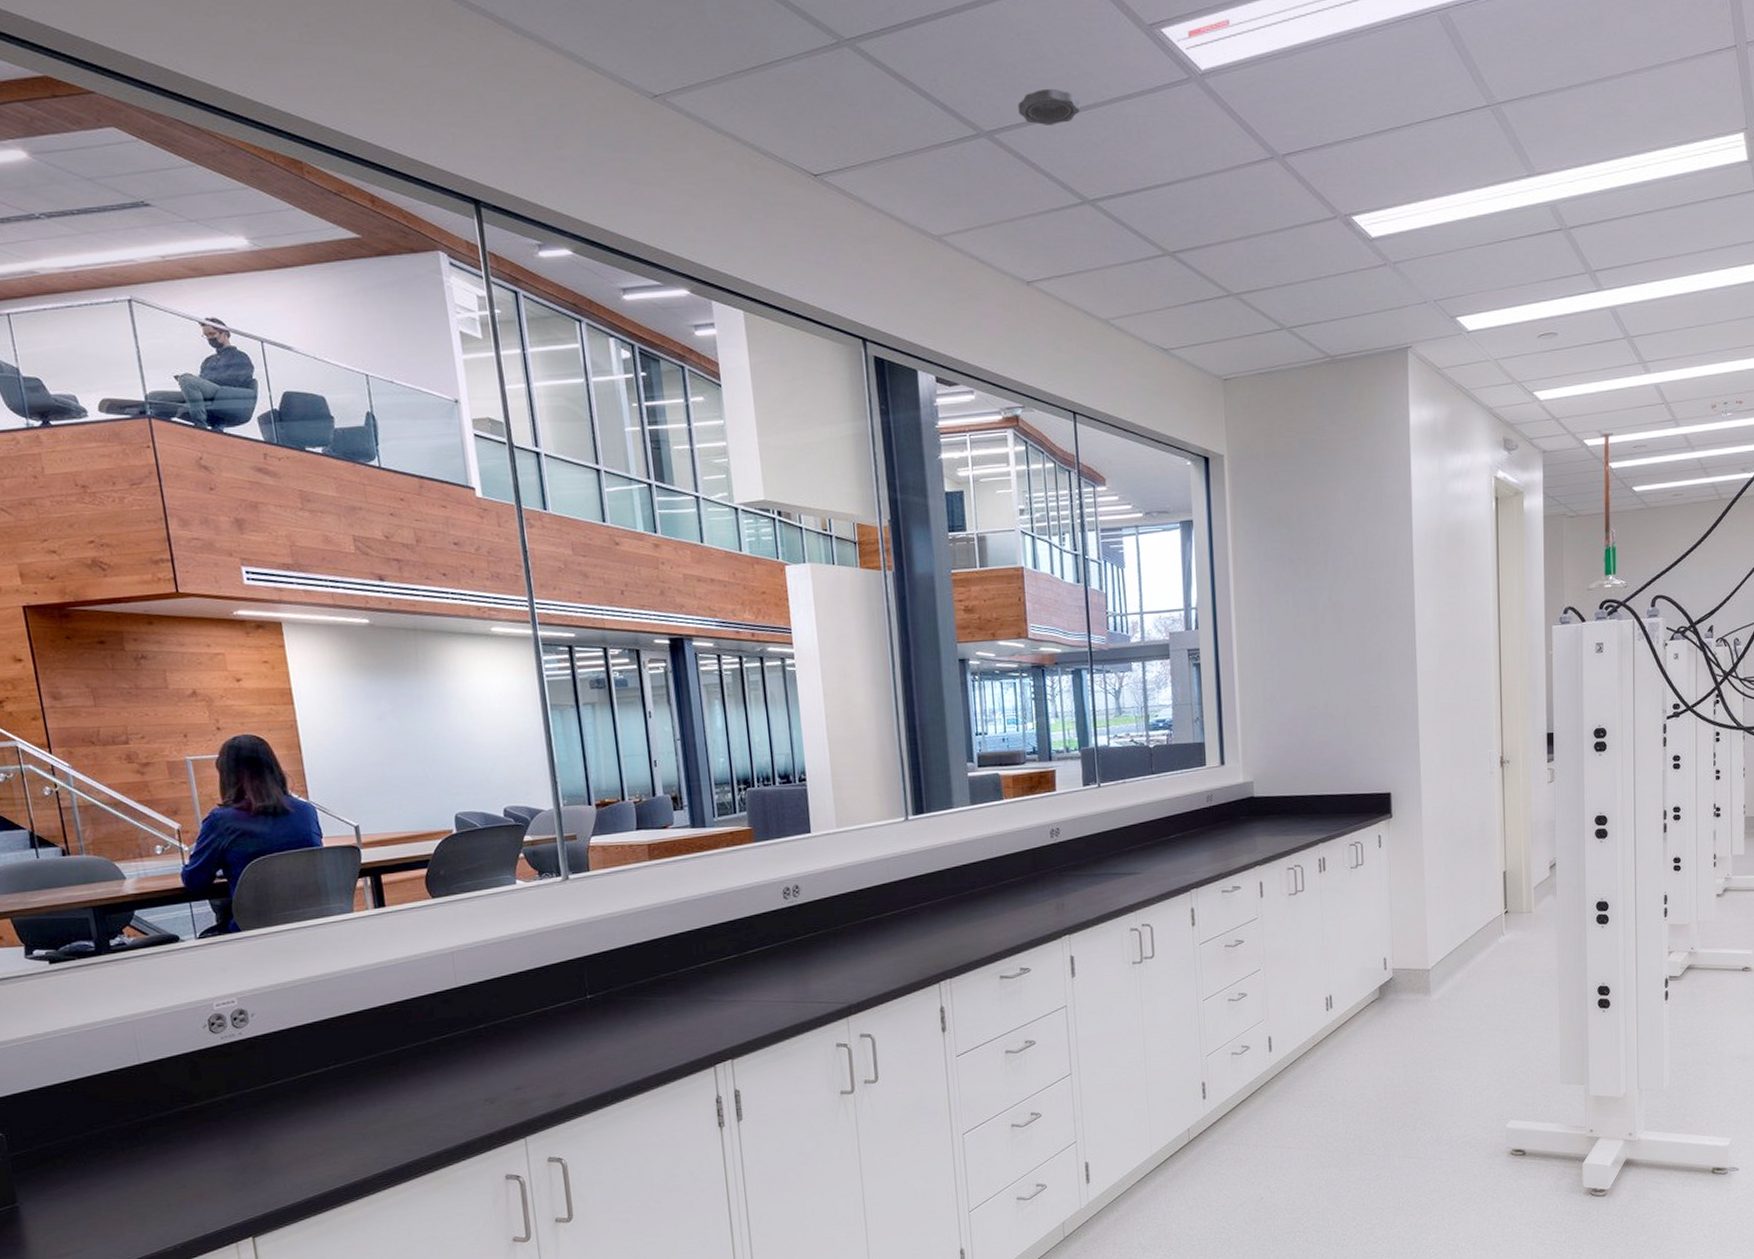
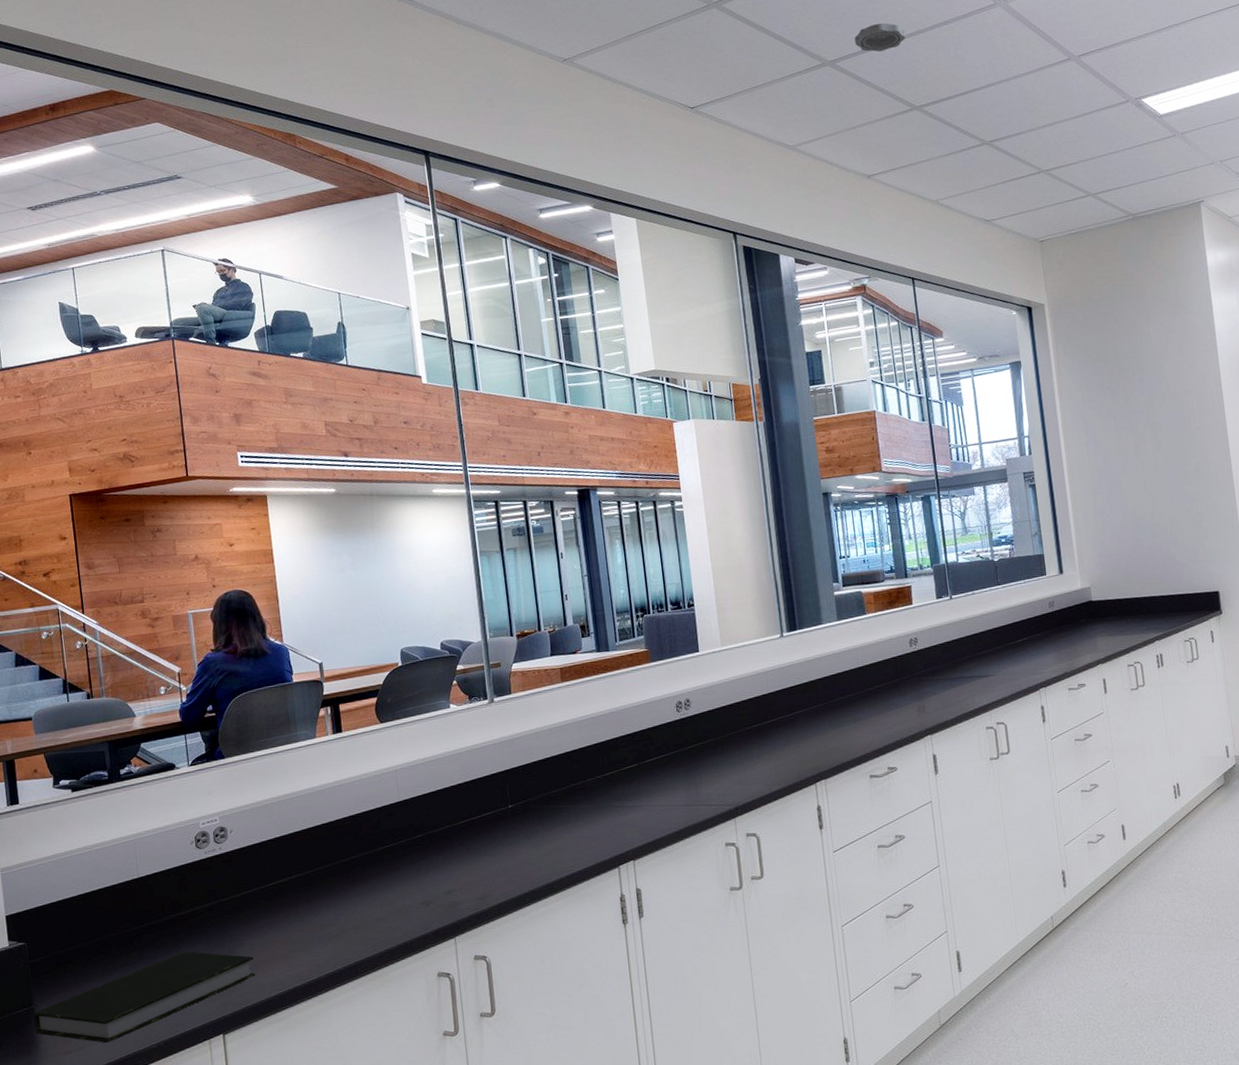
book: none [18,1146,289,1245] -> present [33,951,255,1043]

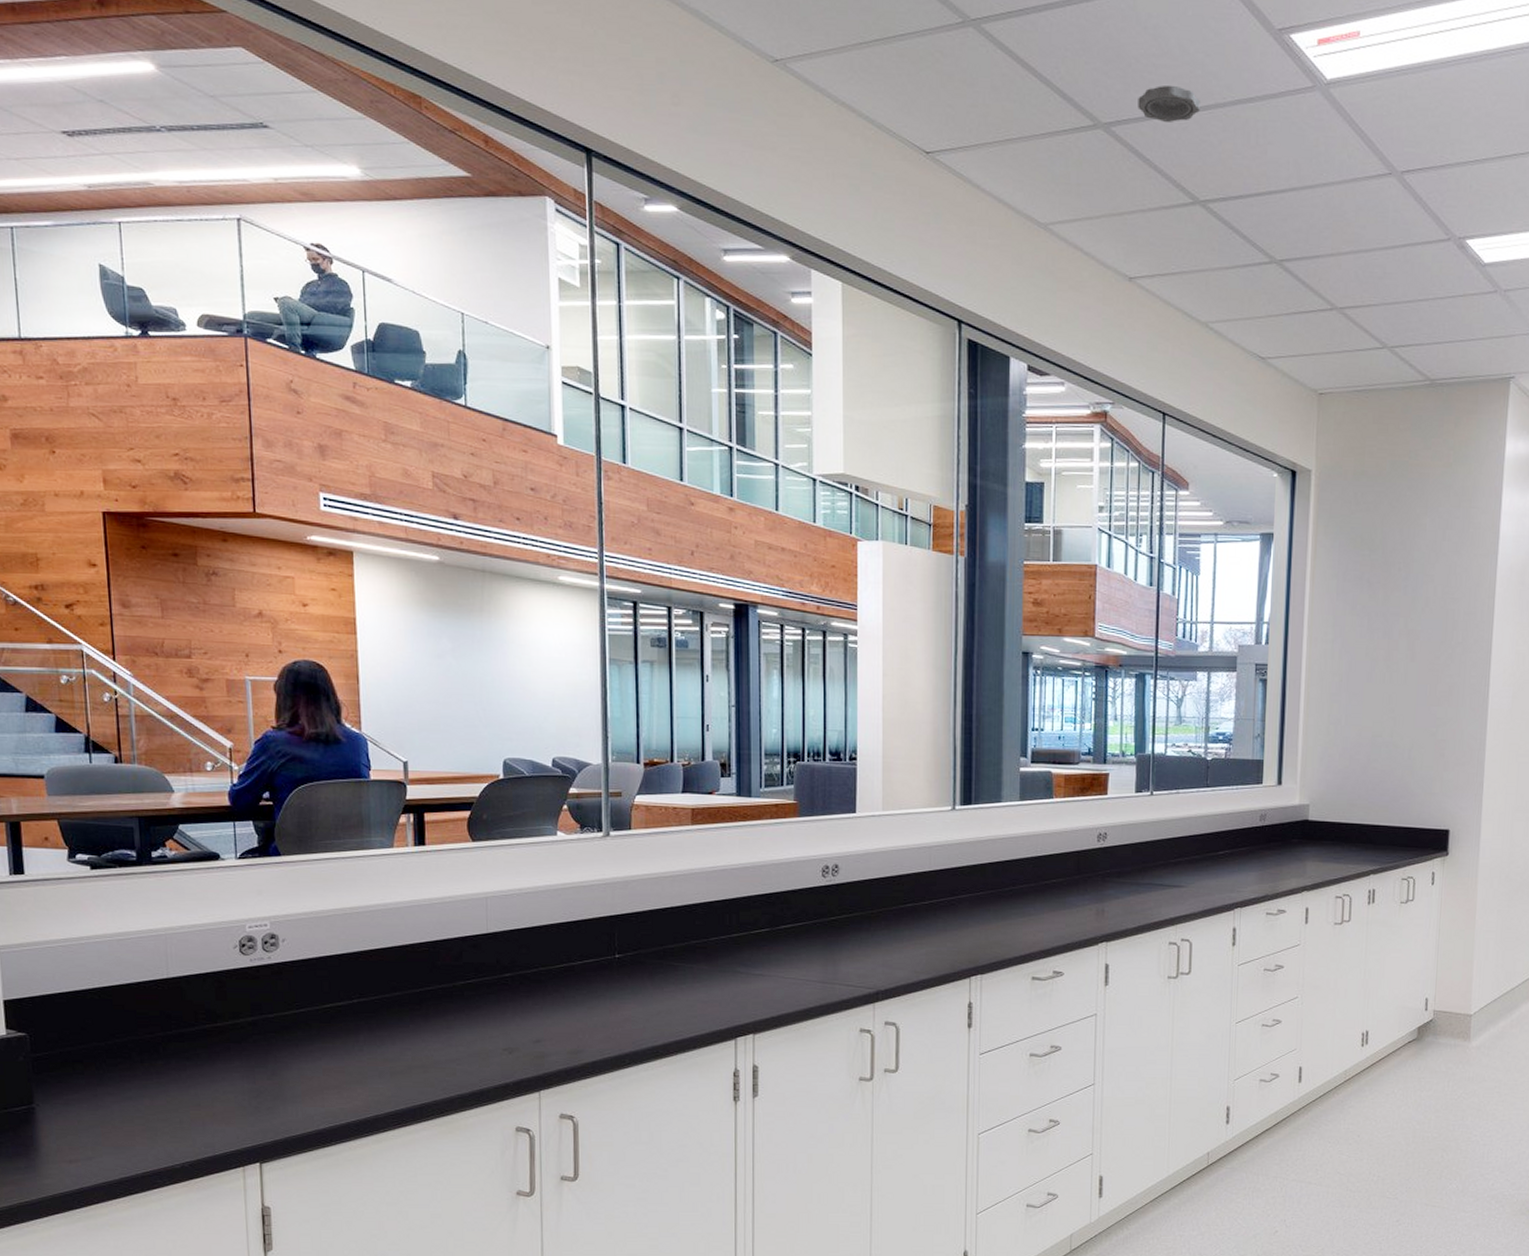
book: present [33,951,255,1043] -> none [33,1067,302,1156]

